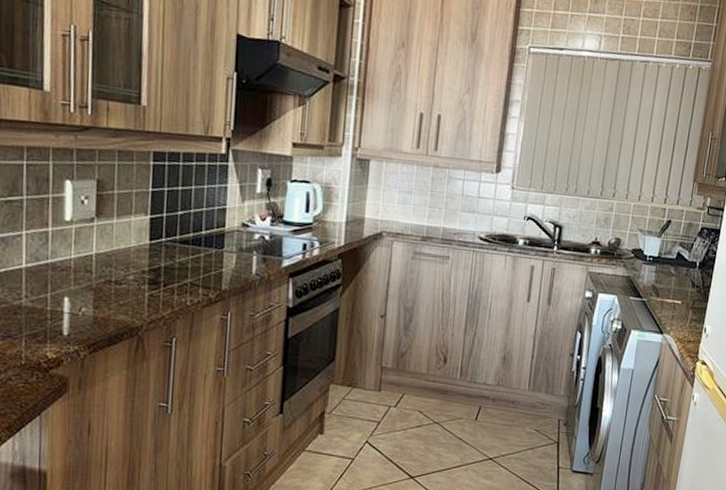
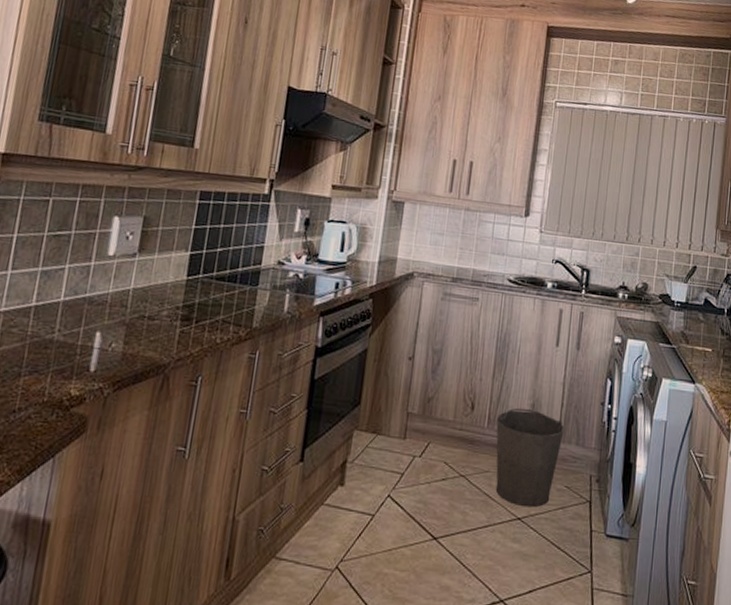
bucket: none [468,360,535,449] -> present [495,407,564,508]

